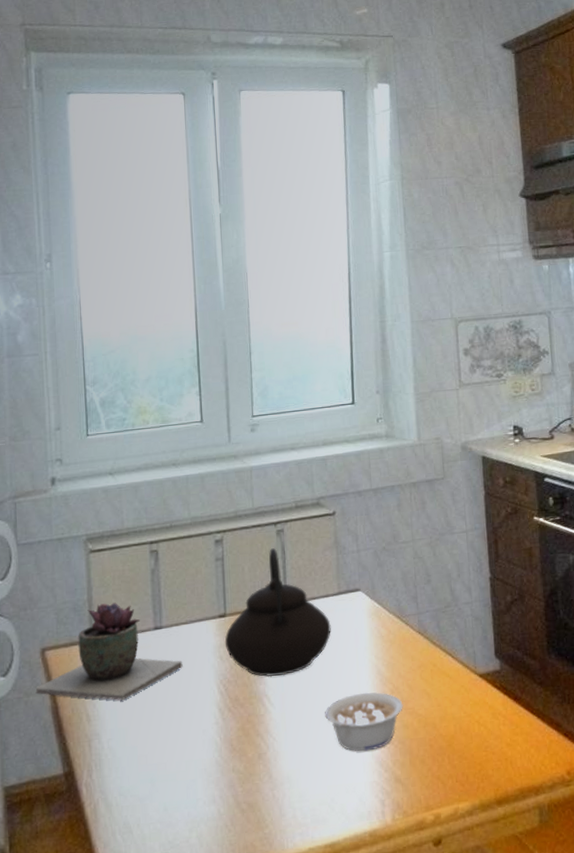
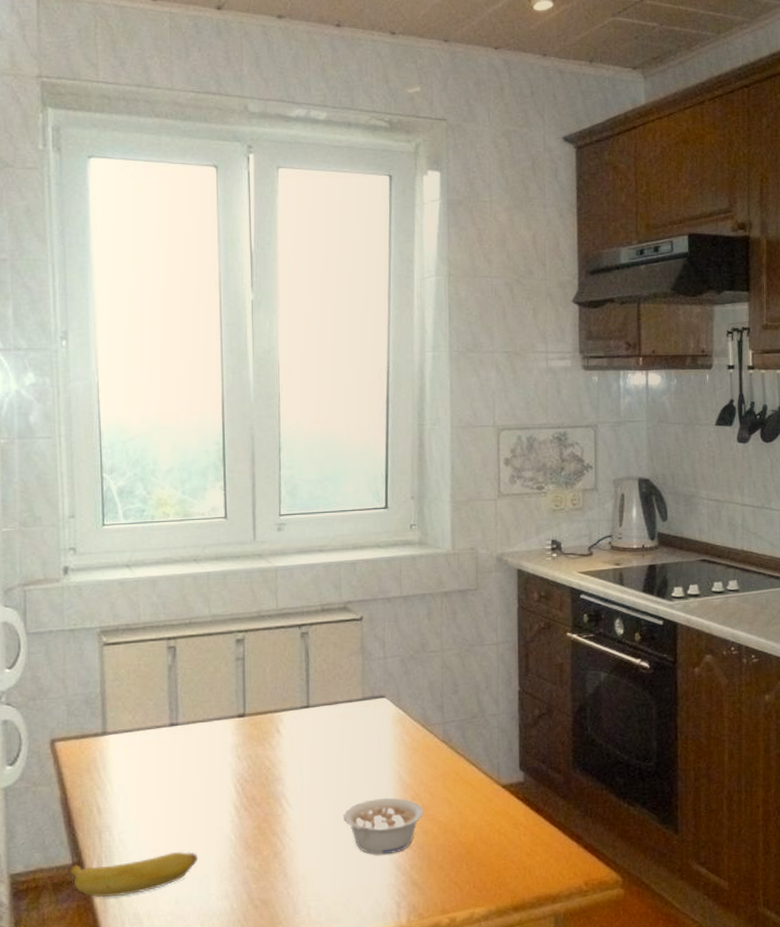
succulent plant: present [35,602,183,700] -> none [44,697,199,794]
banana: none [58,756,185,808] -> present [67,851,198,898]
teapot: present [224,548,331,677] -> none [243,650,354,779]

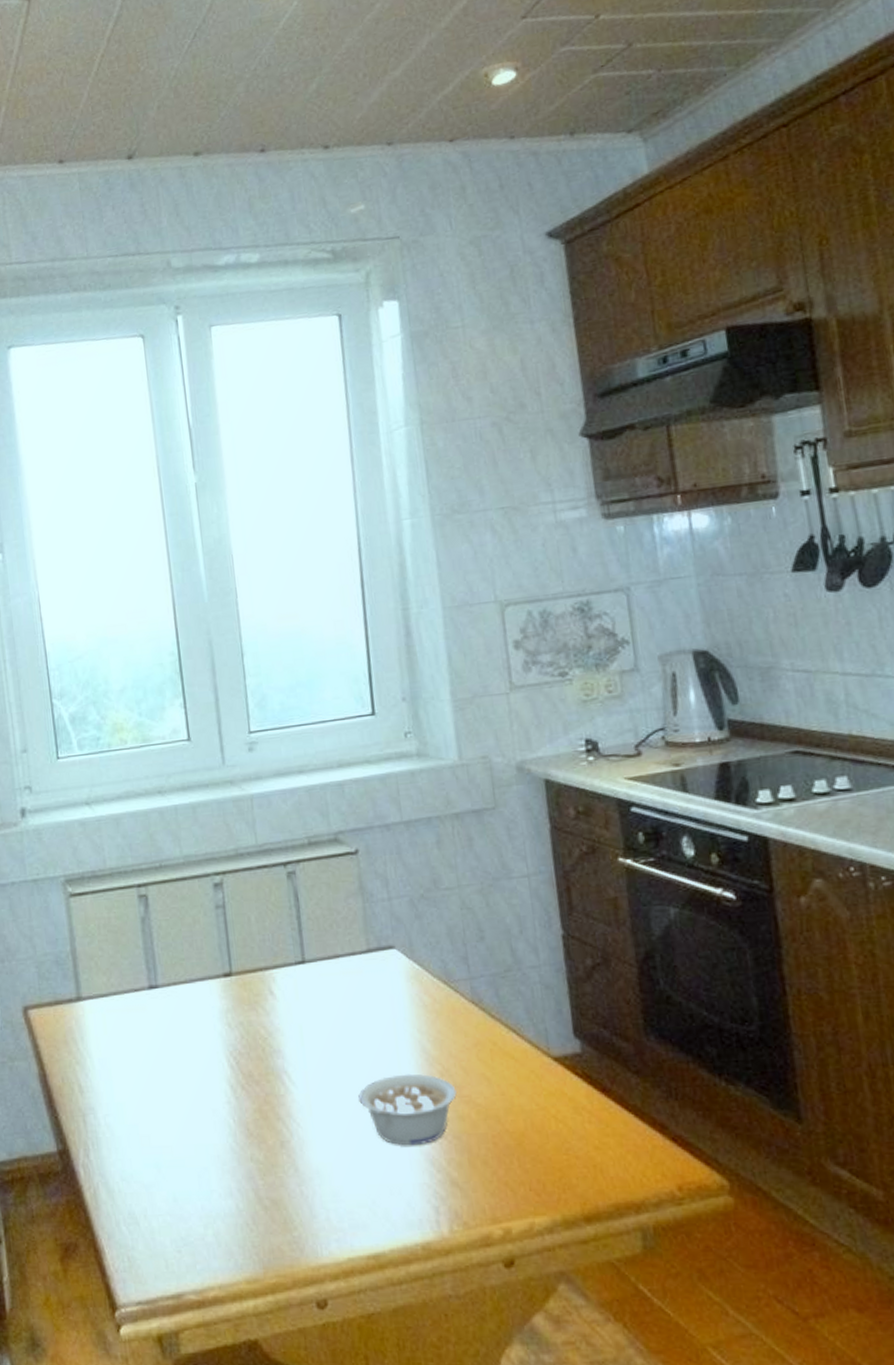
banana: present [67,851,198,898] -> none [52,1138,195,1192]

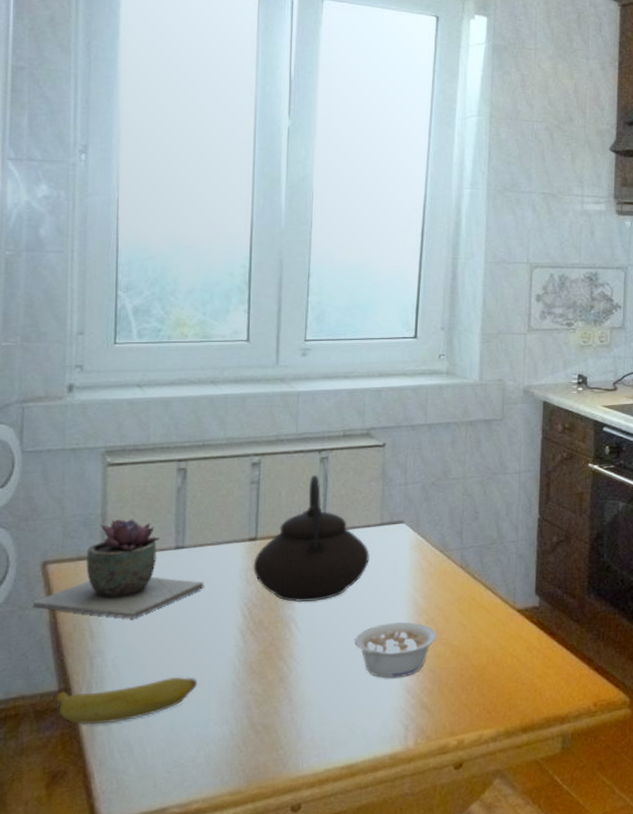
succulent plant: none [20,956,185,1070] -> present [32,519,204,618]
banana: none [52,1138,195,1192] -> present [52,676,198,725]
teapot: none [232,894,361,1051] -> present [253,475,370,603]

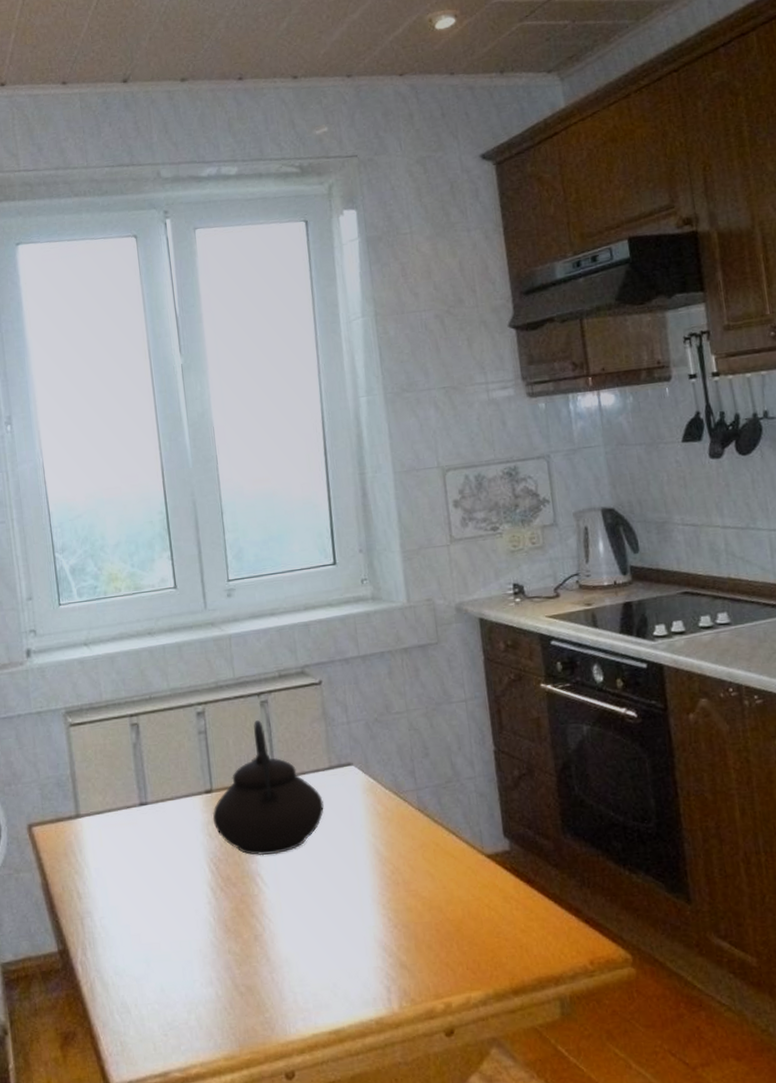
succulent plant: present [32,519,204,618] -> none [25,778,171,878]
banana: present [52,676,198,725] -> none [54,936,180,986]
legume: present [354,621,437,679] -> none [322,872,405,935]

